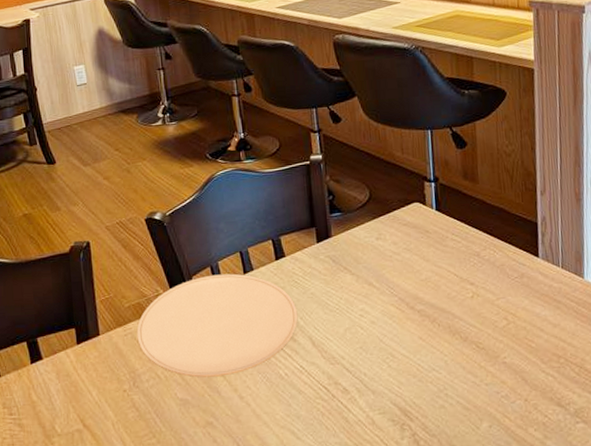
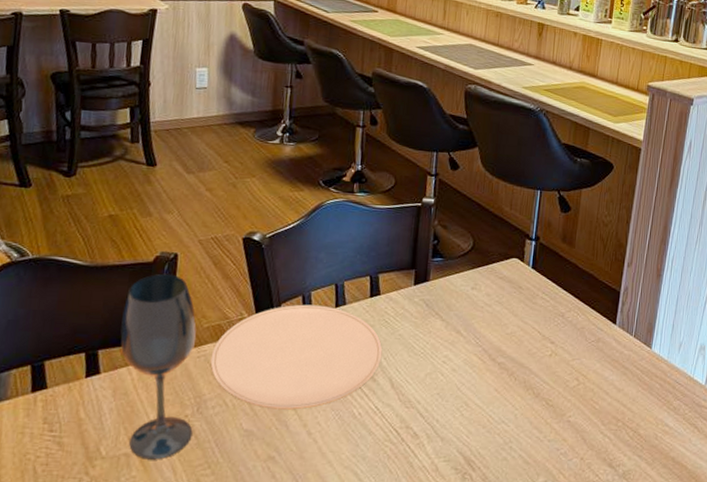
wineglass: none [51,262,134,434] -> present [120,274,197,460]

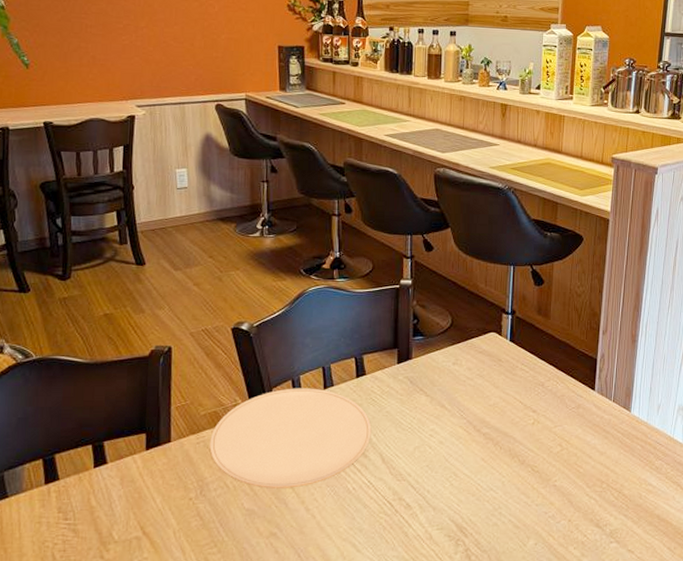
wineglass: present [120,274,197,460] -> none [123,367,198,542]

